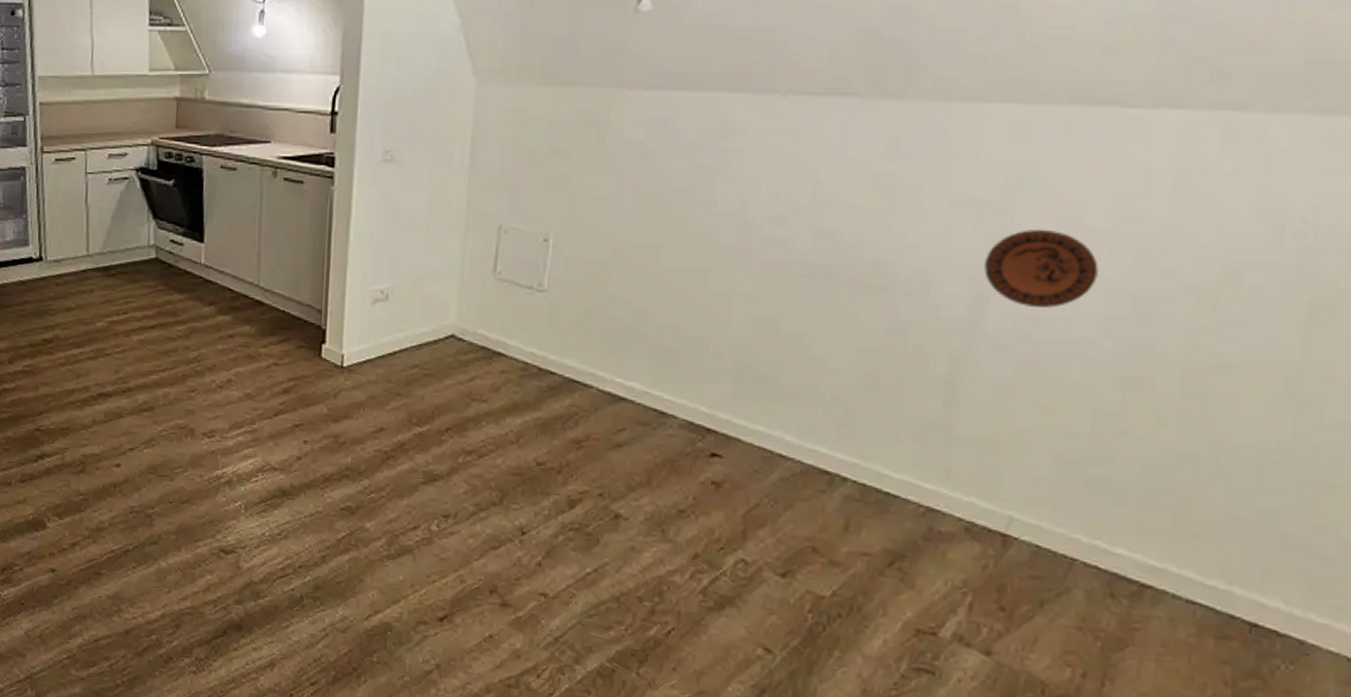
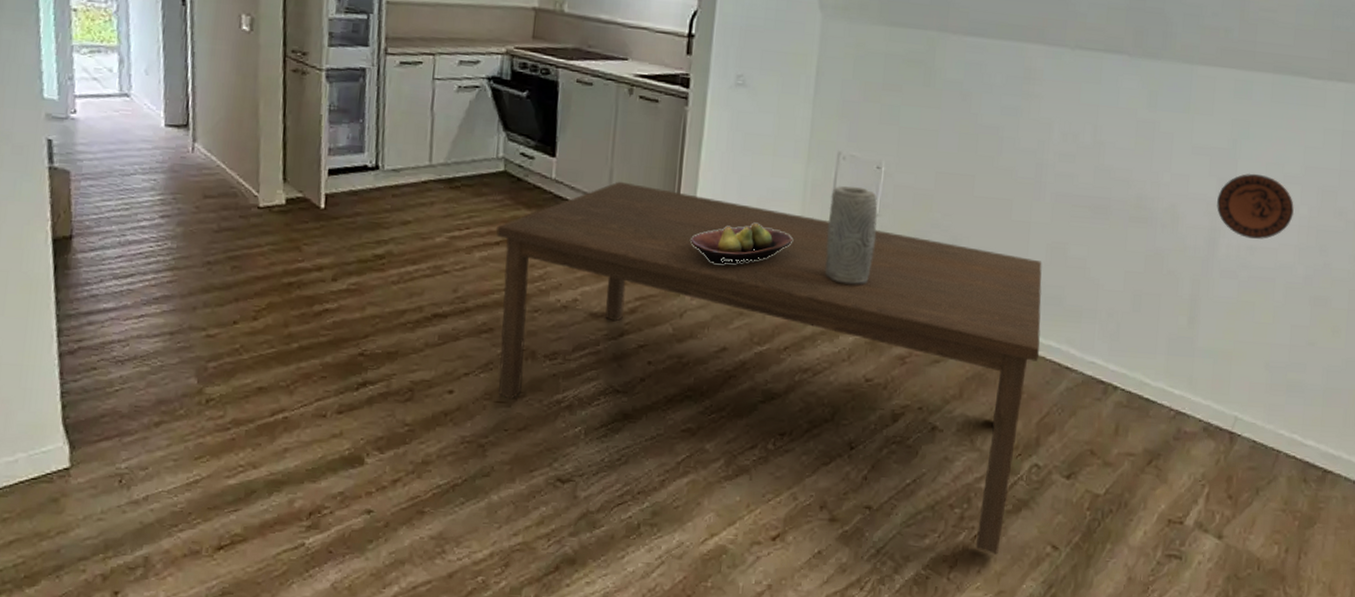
dining table: none [152,264,748,653] -> present [496,181,1042,555]
fruit bowl: none [342,301,451,345] -> present [690,222,792,264]
vase: none [487,260,546,365] -> present [825,185,878,285]

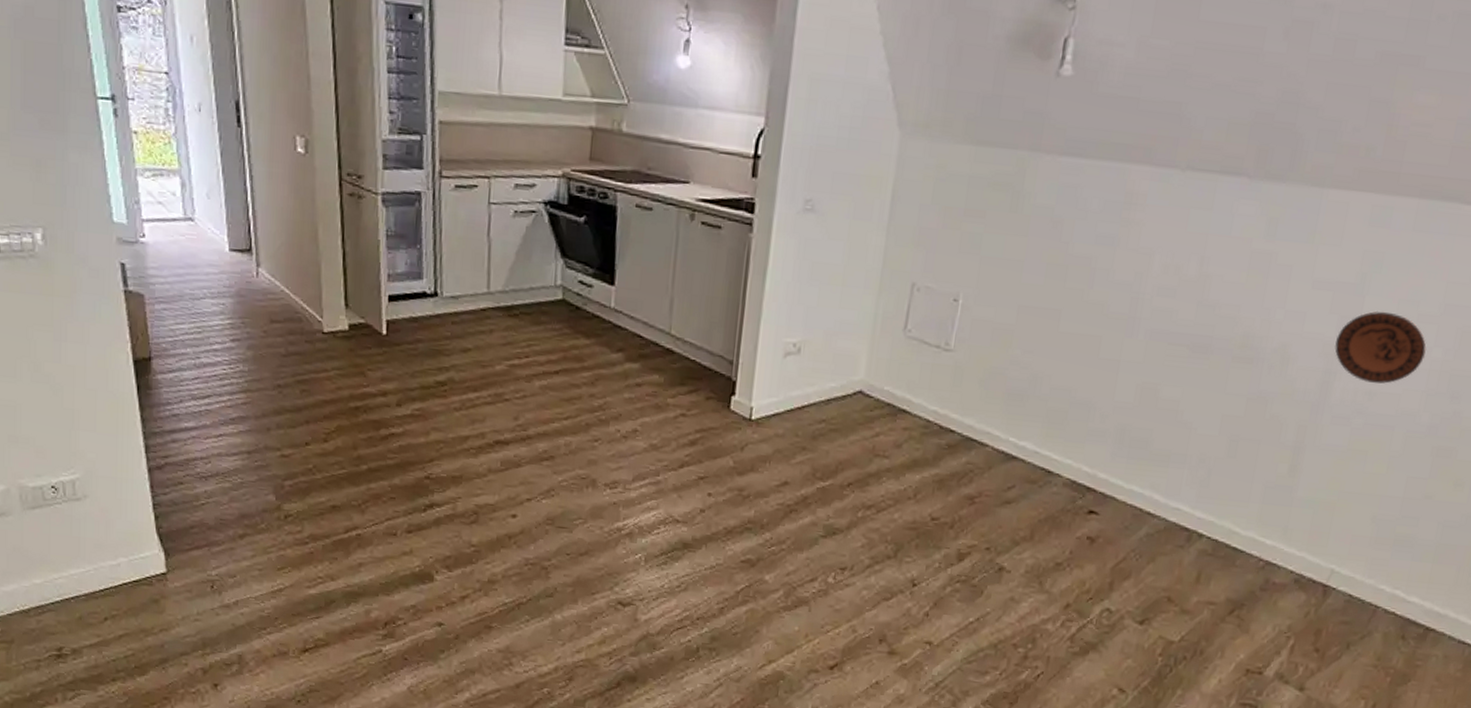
dining table: present [496,181,1042,555] -> none [555,311,1130,694]
fruit bowl: present [690,222,792,264] -> none [753,356,860,398]
vase: present [825,185,878,285] -> none [893,318,953,423]

